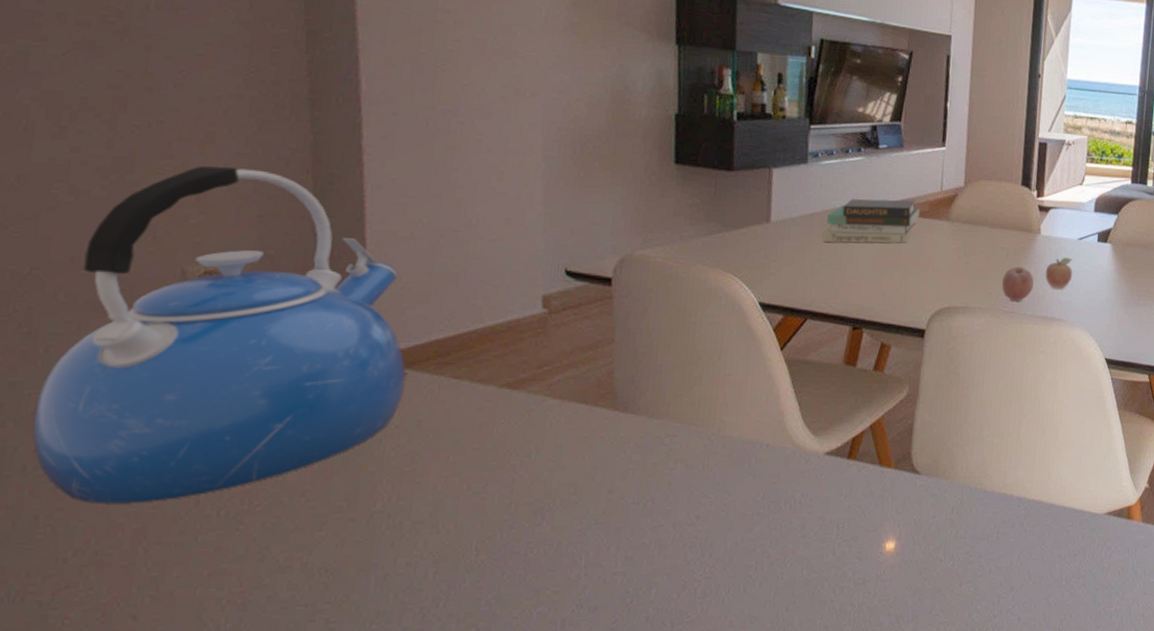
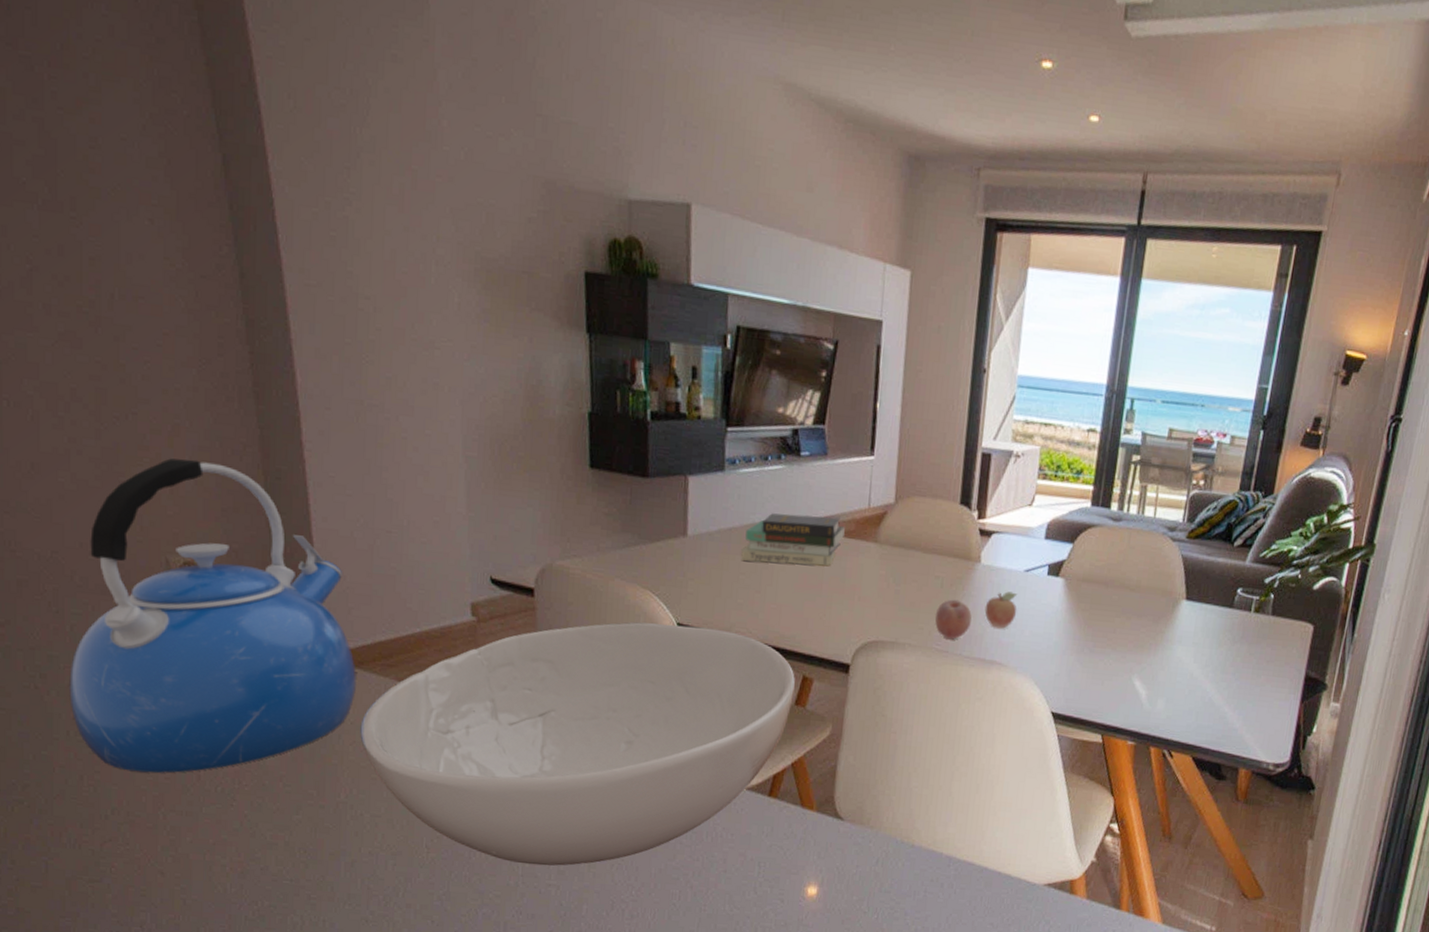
bowl: none [405,303,875,555] -> present [360,622,796,866]

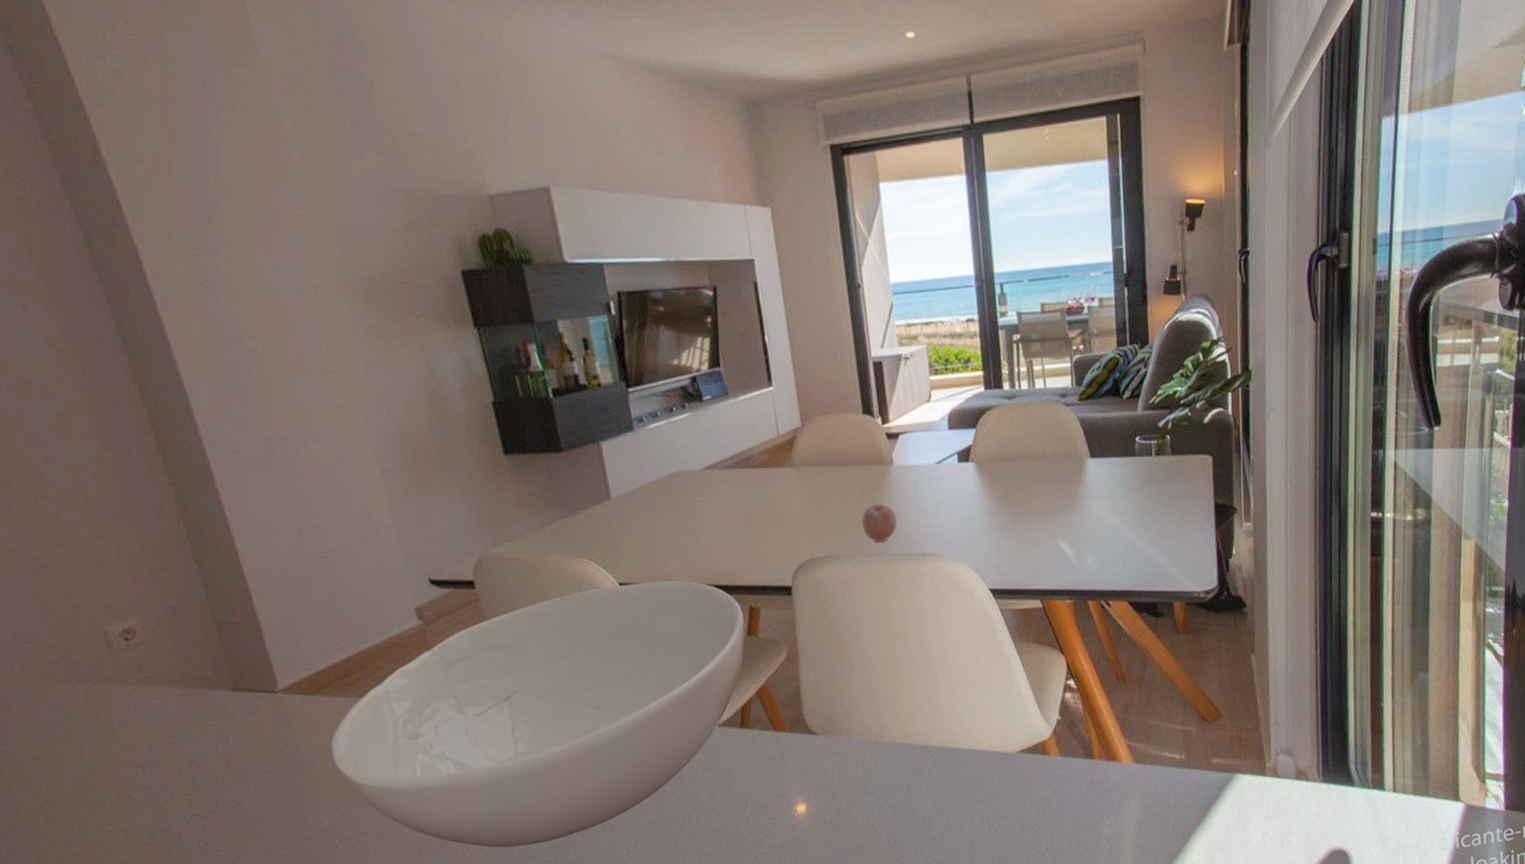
kettle: present [69,458,356,773] -> none [22,527,319,847]
books: present [741,513,845,567] -> none [666,451,761,511]
fruit: present [984,591,1018,629] -> none [906,485,938,522]

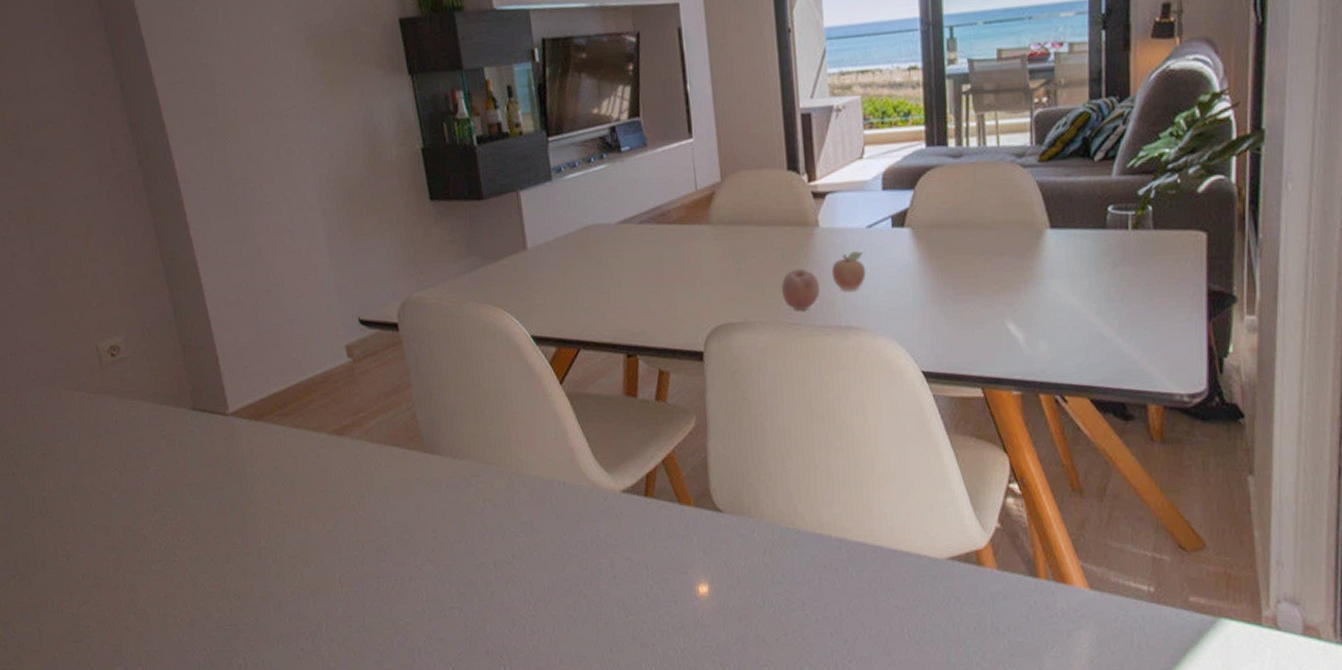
bowl: present [330,580,745,848] -> none [268,336,654,590]
fruit: none [906,485,938,522] -> present [831,251,866,292]

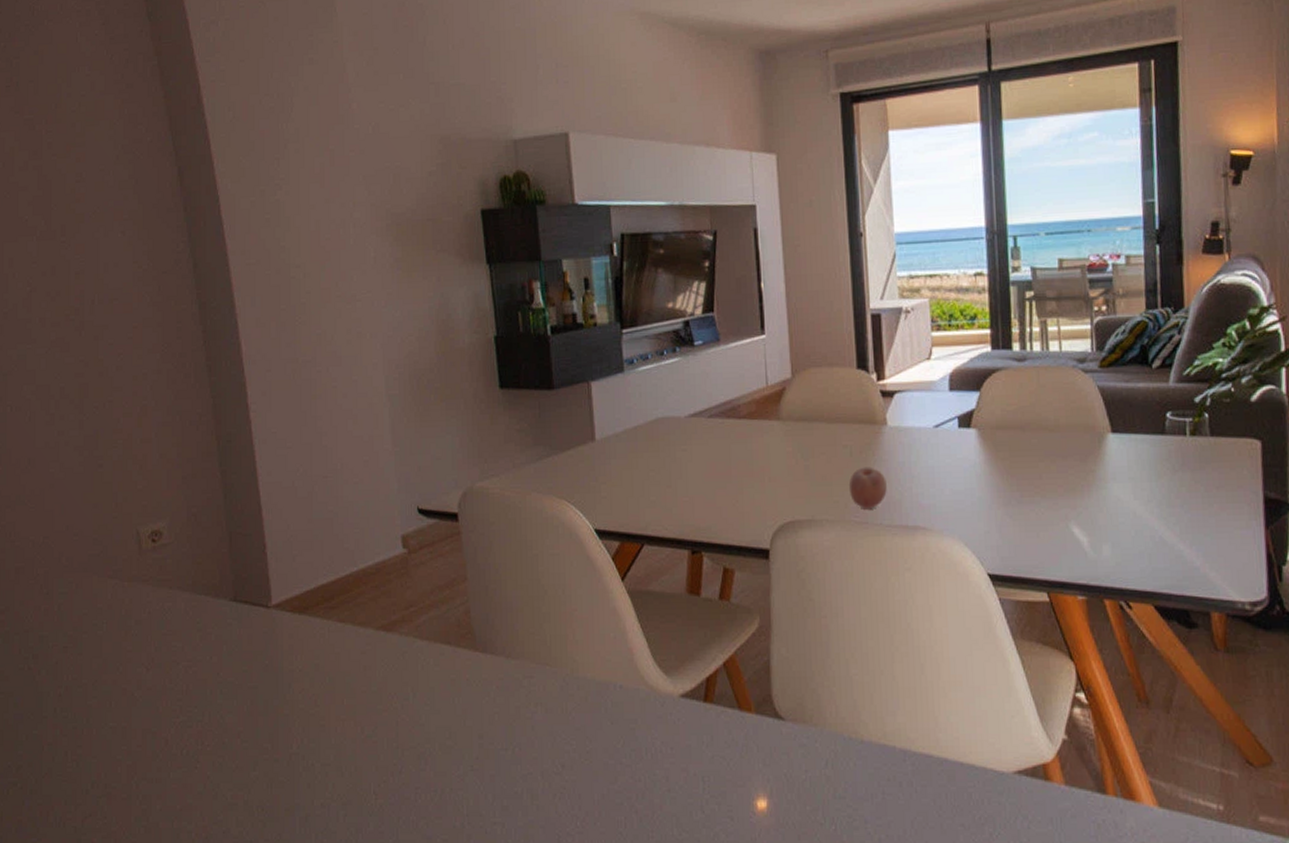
fruit: present [831,251,866,292] -> none [899,450,933,491]

